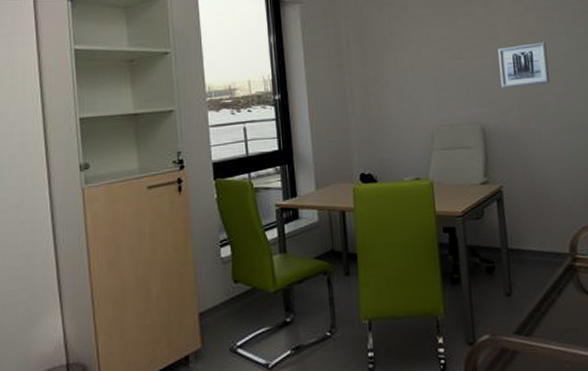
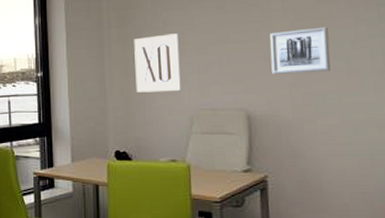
wall art: none [373,50,421,112] -> present [134,33,181,92]

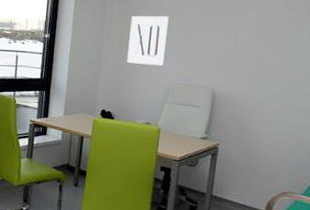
wall art: present [270,27,331,74] -> none [238,27,288,65]

